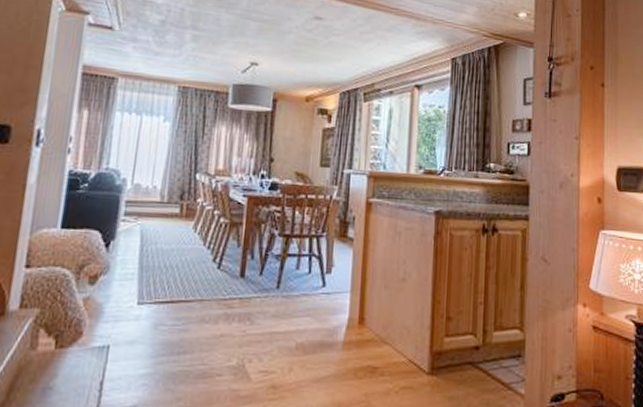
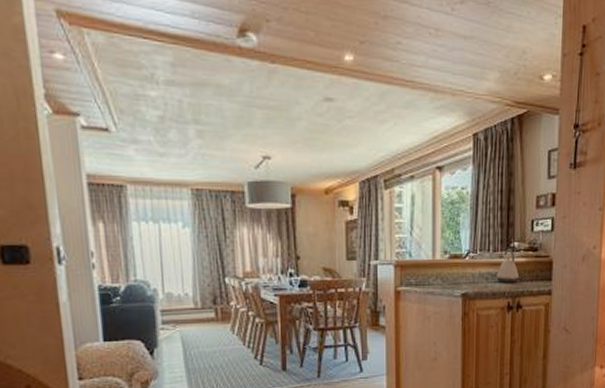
kettle: none [471,168,495,206] -> present [496,248,519,284]

